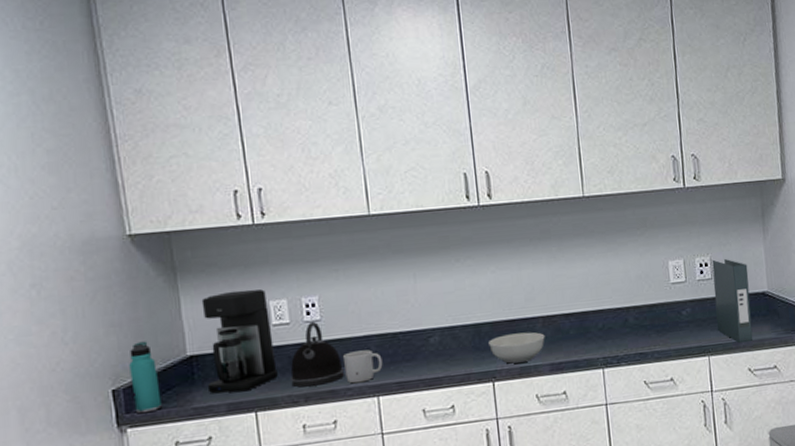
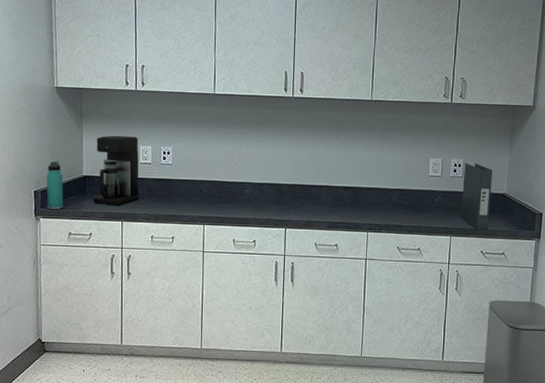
kettle: present [291,321,345,388] -> none [147,164,184,210]
mug: present [342,349,383,384] -> none [183,190,210,213]
bowl: present [489,332,545,364] -> none [286,195,328,218]

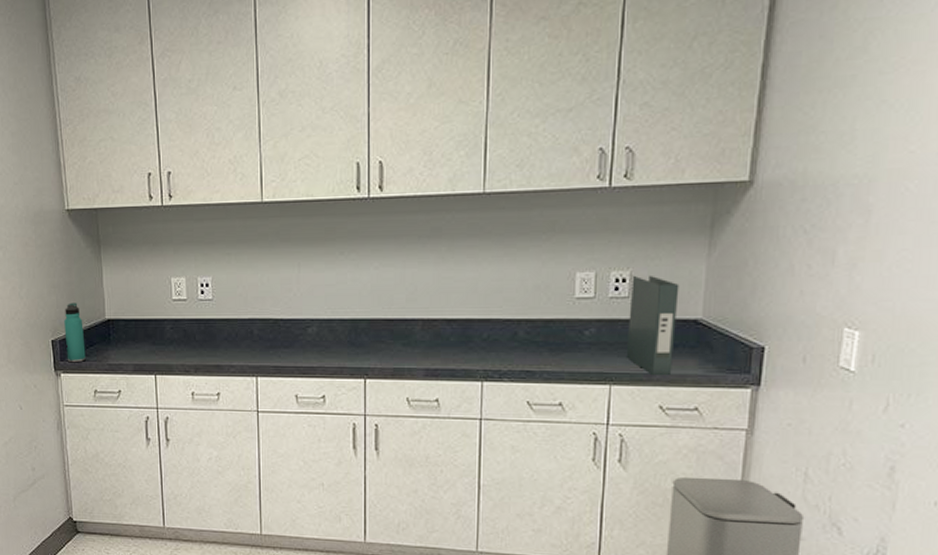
coffee maker: present [93,135,139,206] -> none [118,265,174,356]

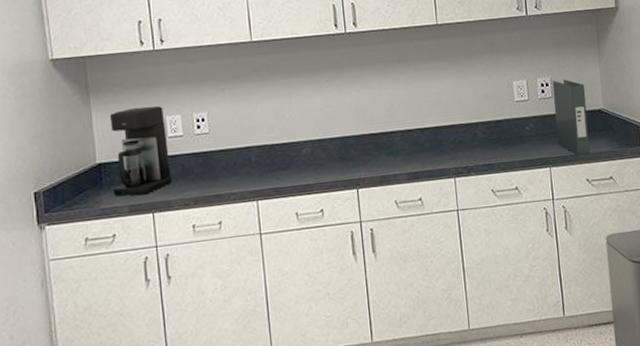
thermos bottle: present [64,302,86,363] -> none [49,150,75,214]
coffee maker: none [118,265,174,356] -> present [109,106,172,196]

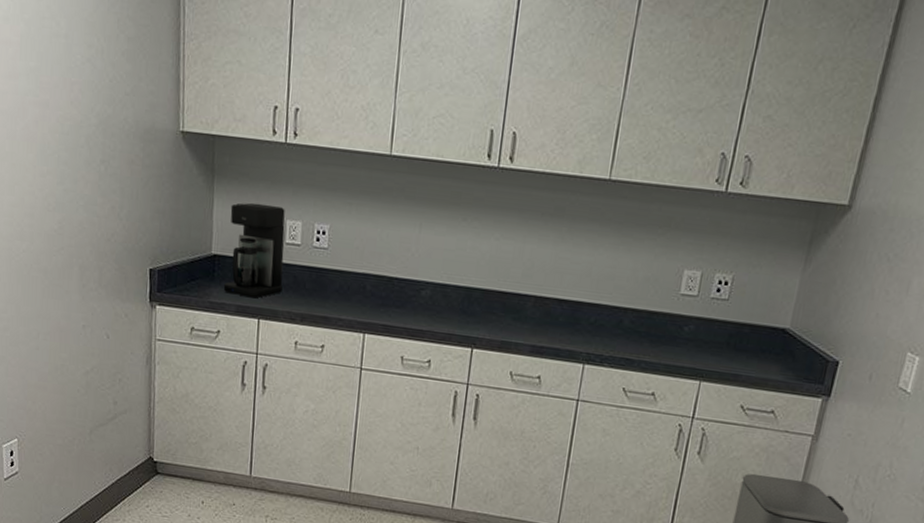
binder: present [552,79,591,156] -> none [717,279,774,379]

